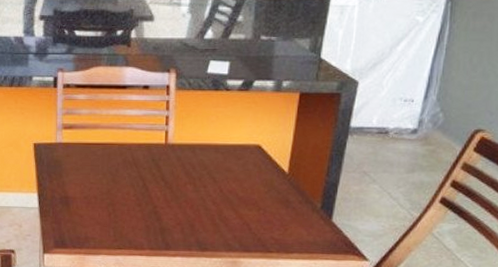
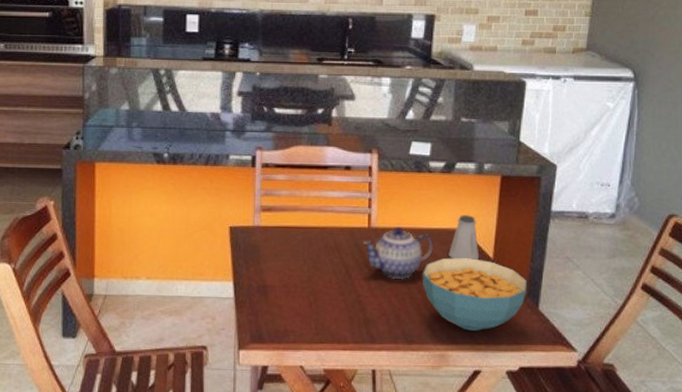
teapot: none [160,142,229,193] -> present [363,226,434,280]
cereal bowl: none [217,171,321,240] -> present [422,257,527,331]
saltshaker: none [243,131,275,175] -> present [448,215,480,261]

